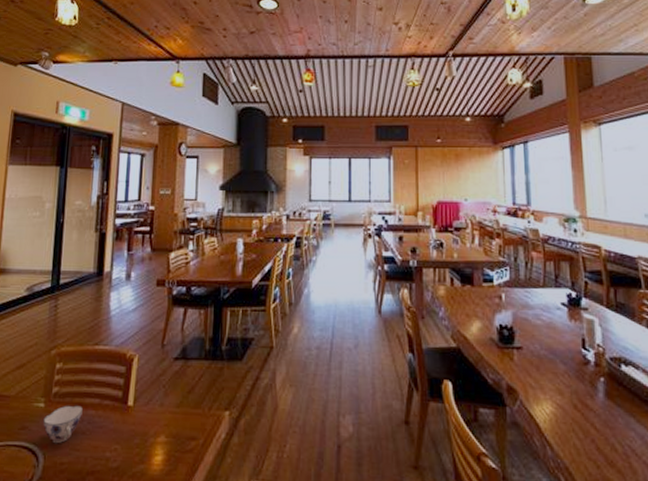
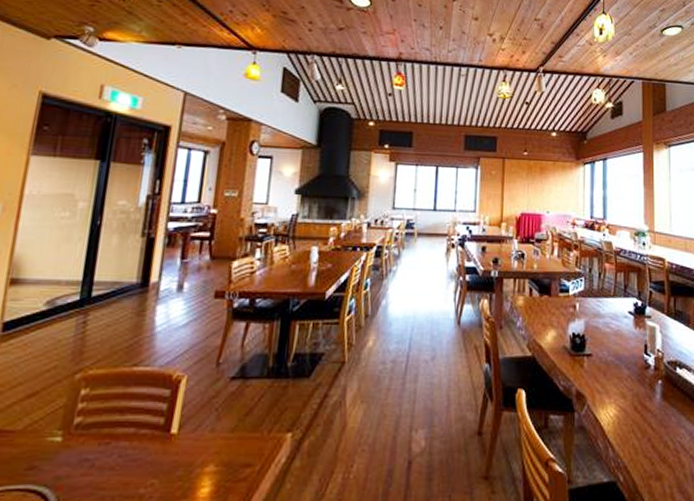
teacup: present [43,405,84,444] -> none [58,437,114,484]

